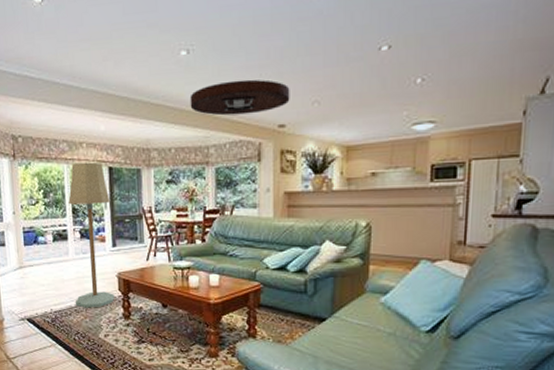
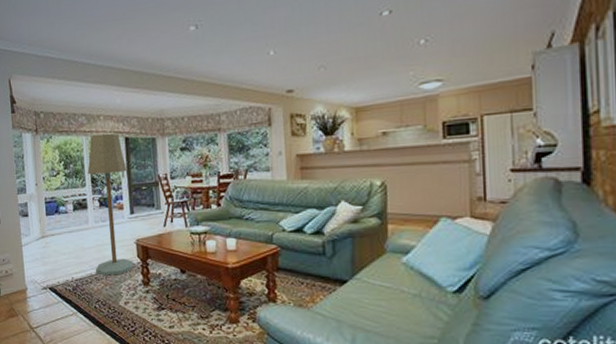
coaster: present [190,79,290,116] -> none [200,48,297,85]

